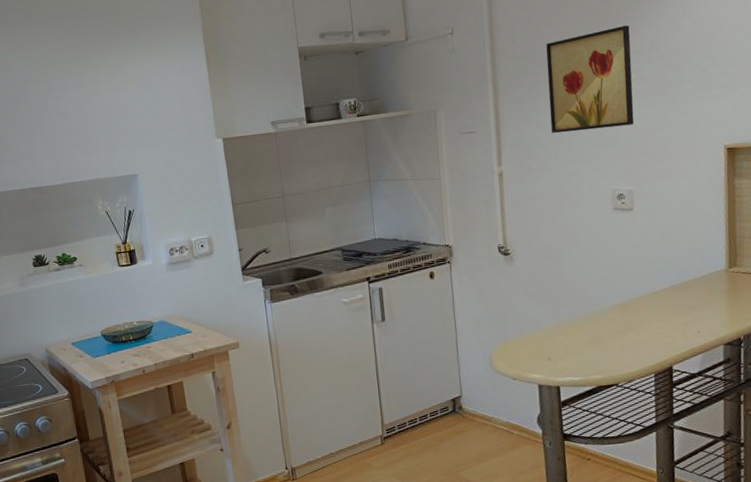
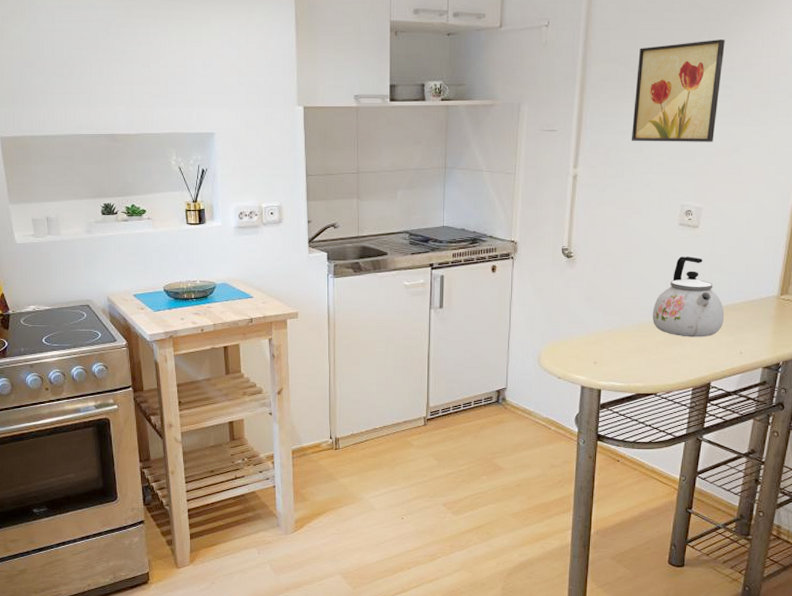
kettle: none [600,239,676,322] -> present [652,256,725,337]

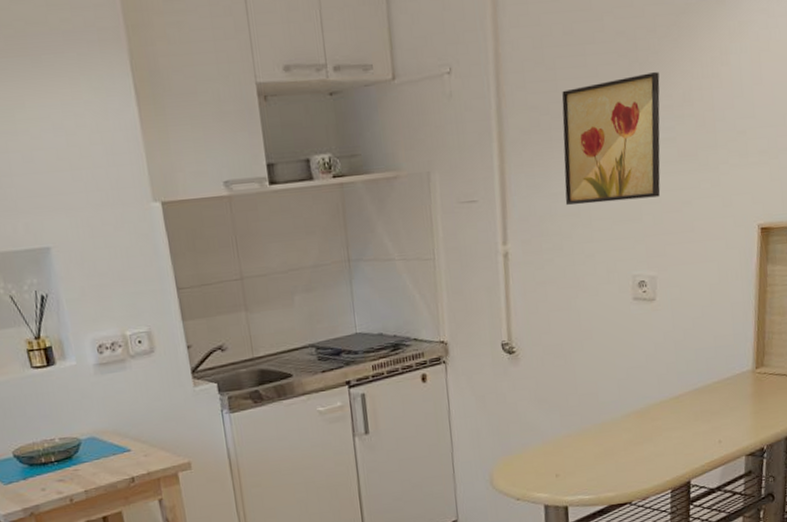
kettle: present [652,256,725,337] -> none [615,335,697,432]

